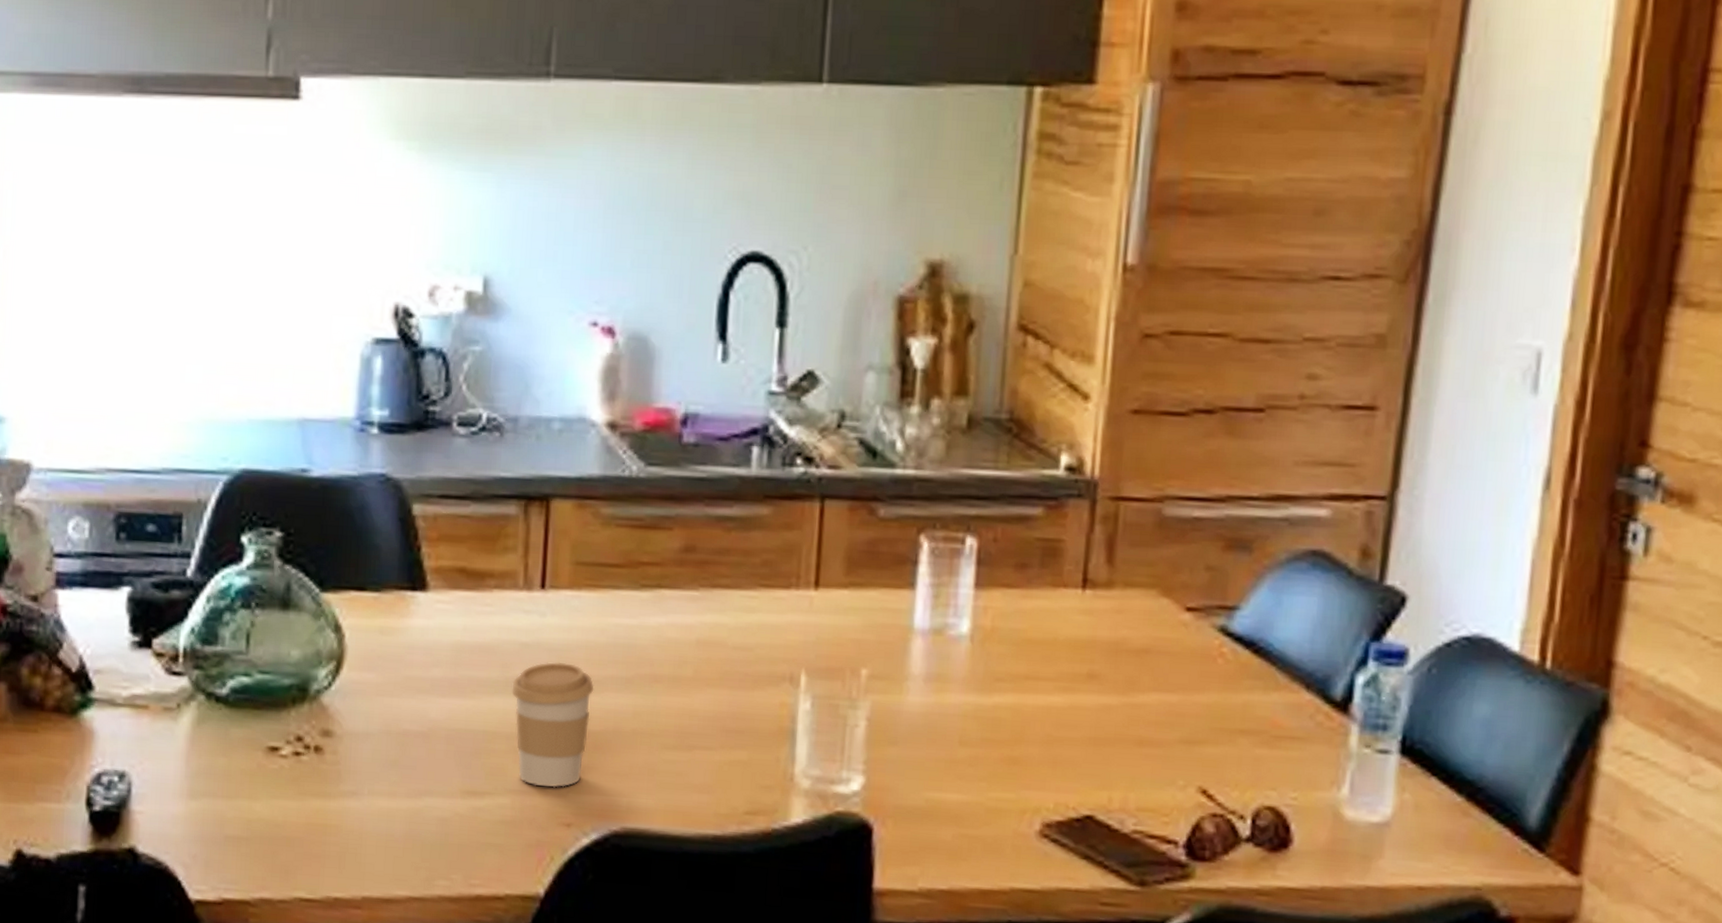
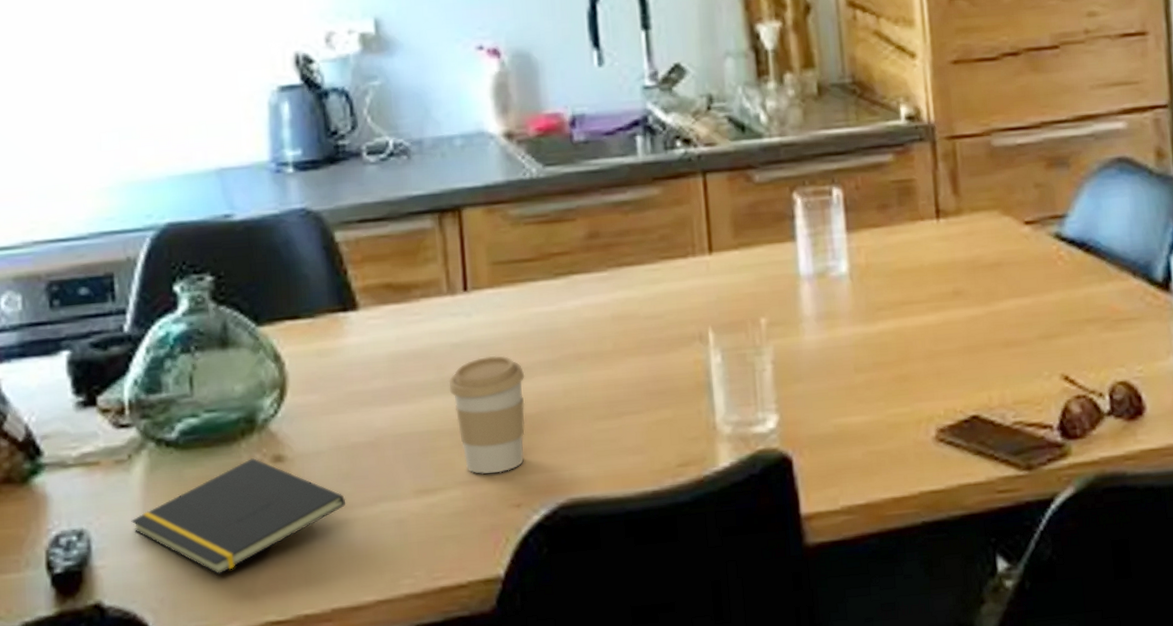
notepad: none [173,728,390,841] -> present [131,458,346,575]

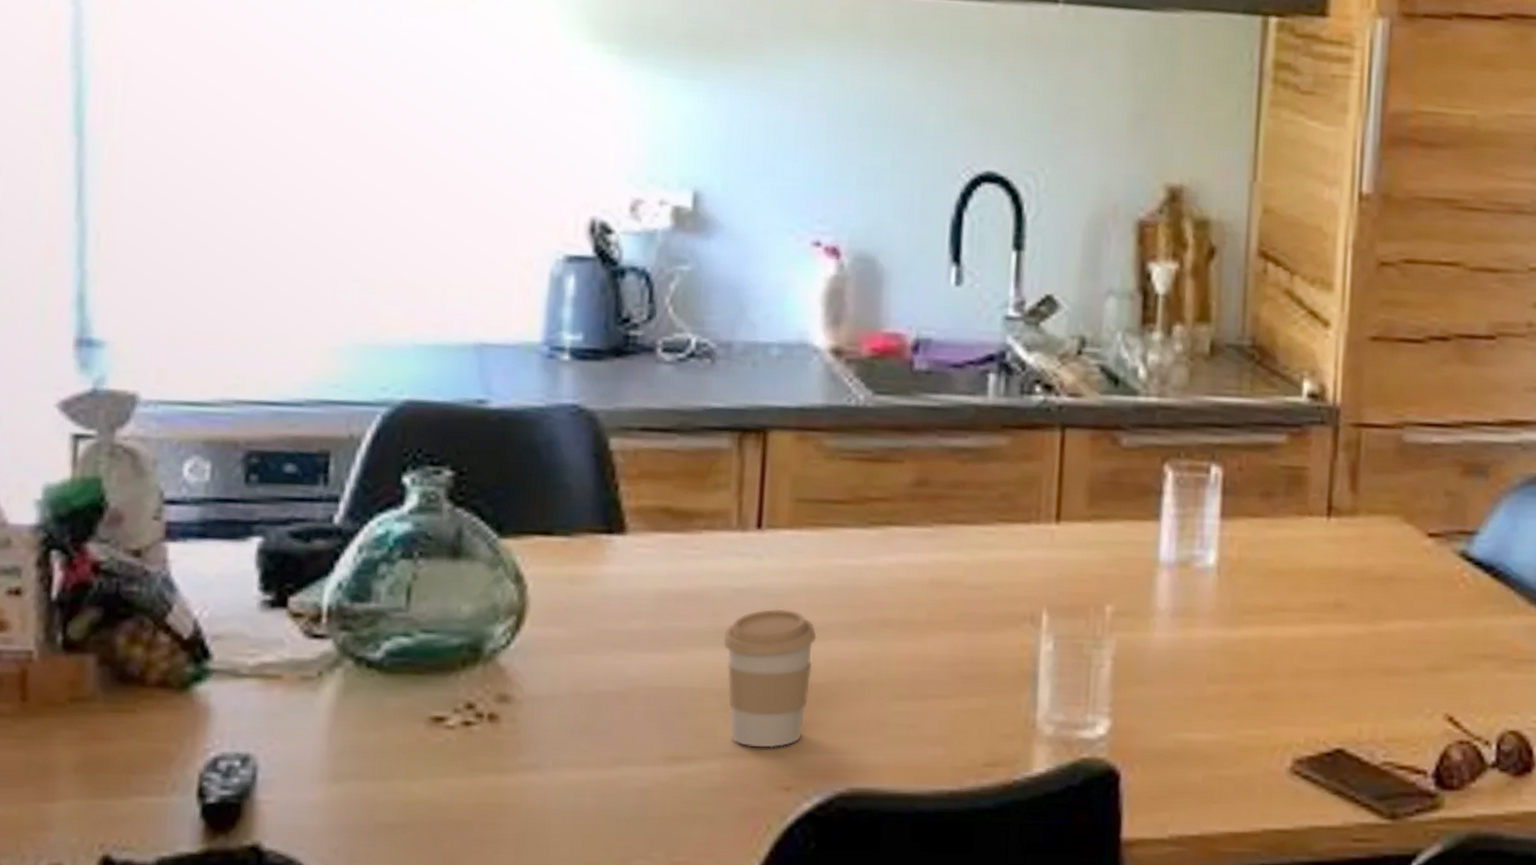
notepad: present [131,458,346,575] -> none [311,694,580,828]

